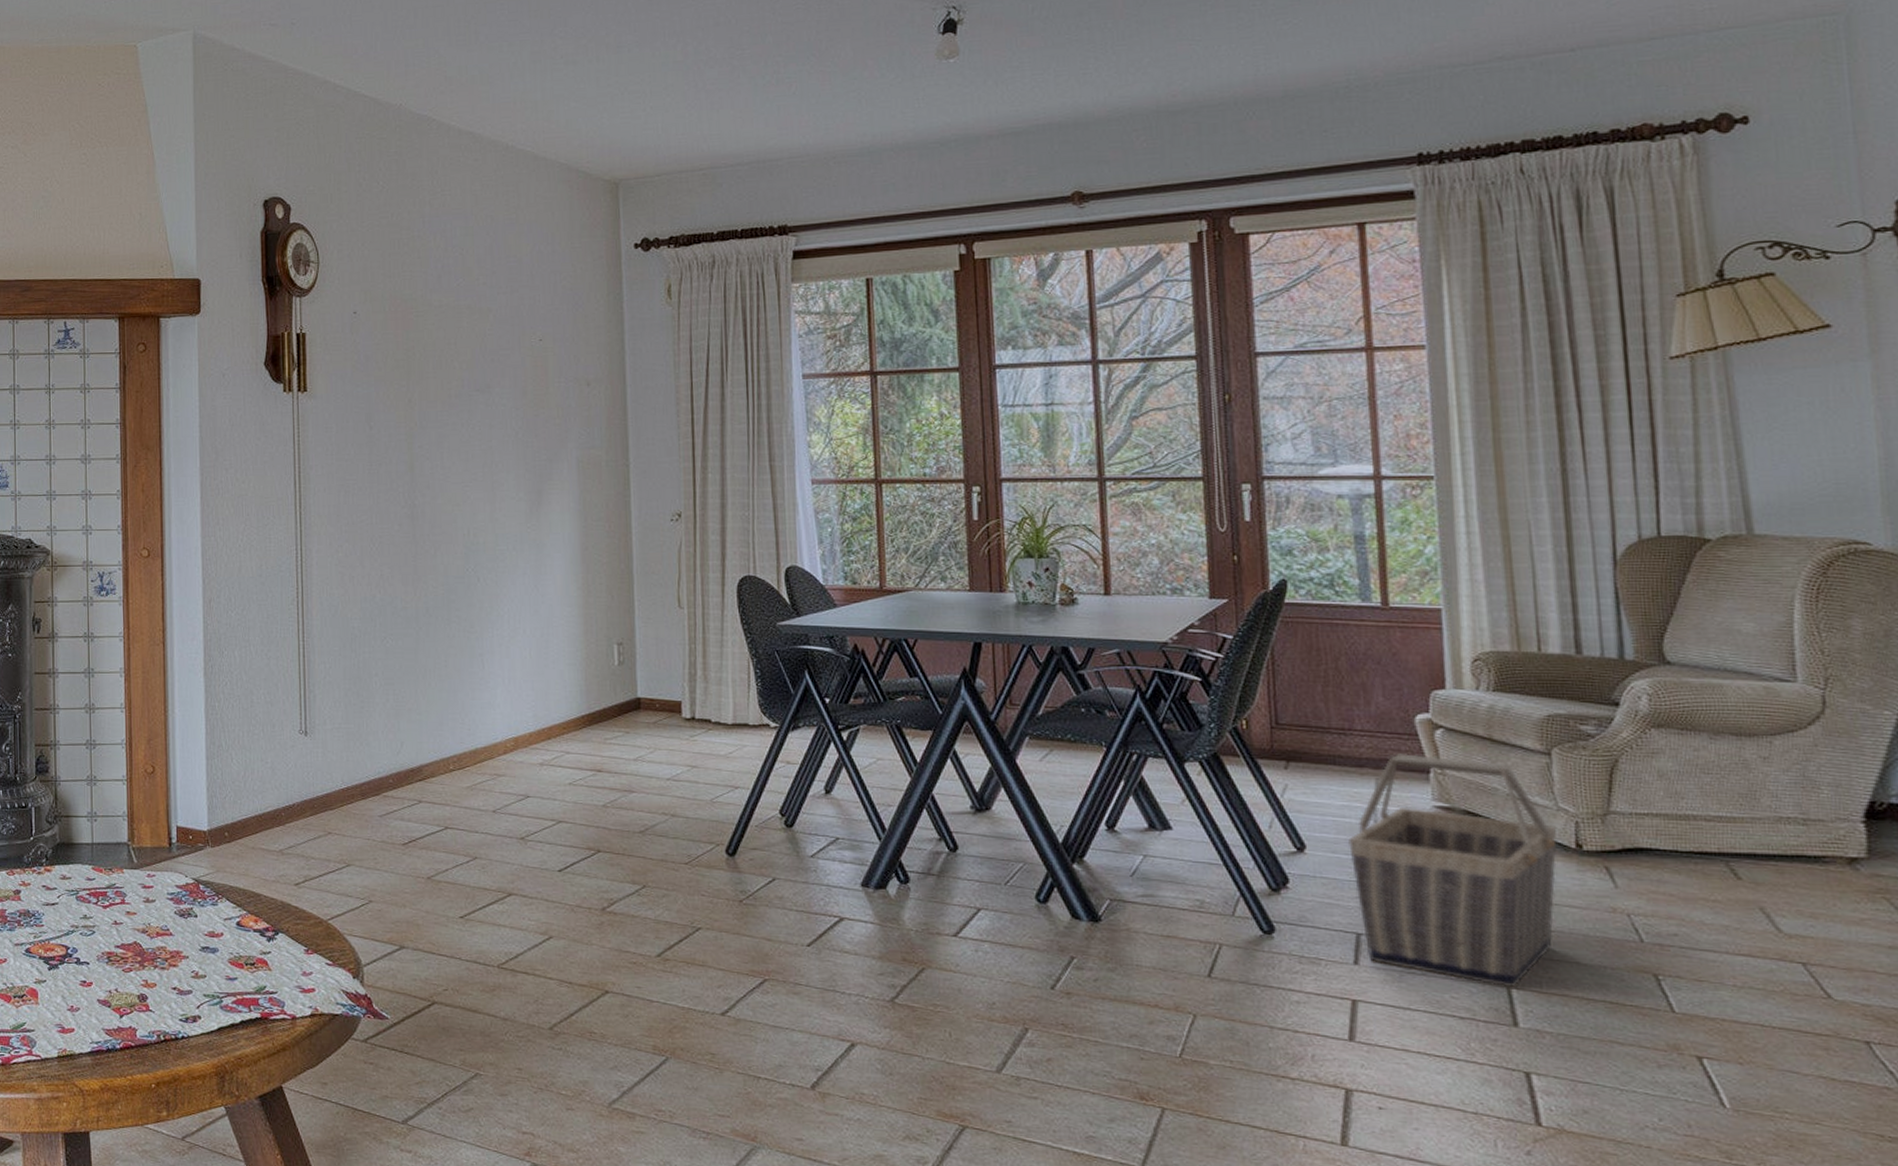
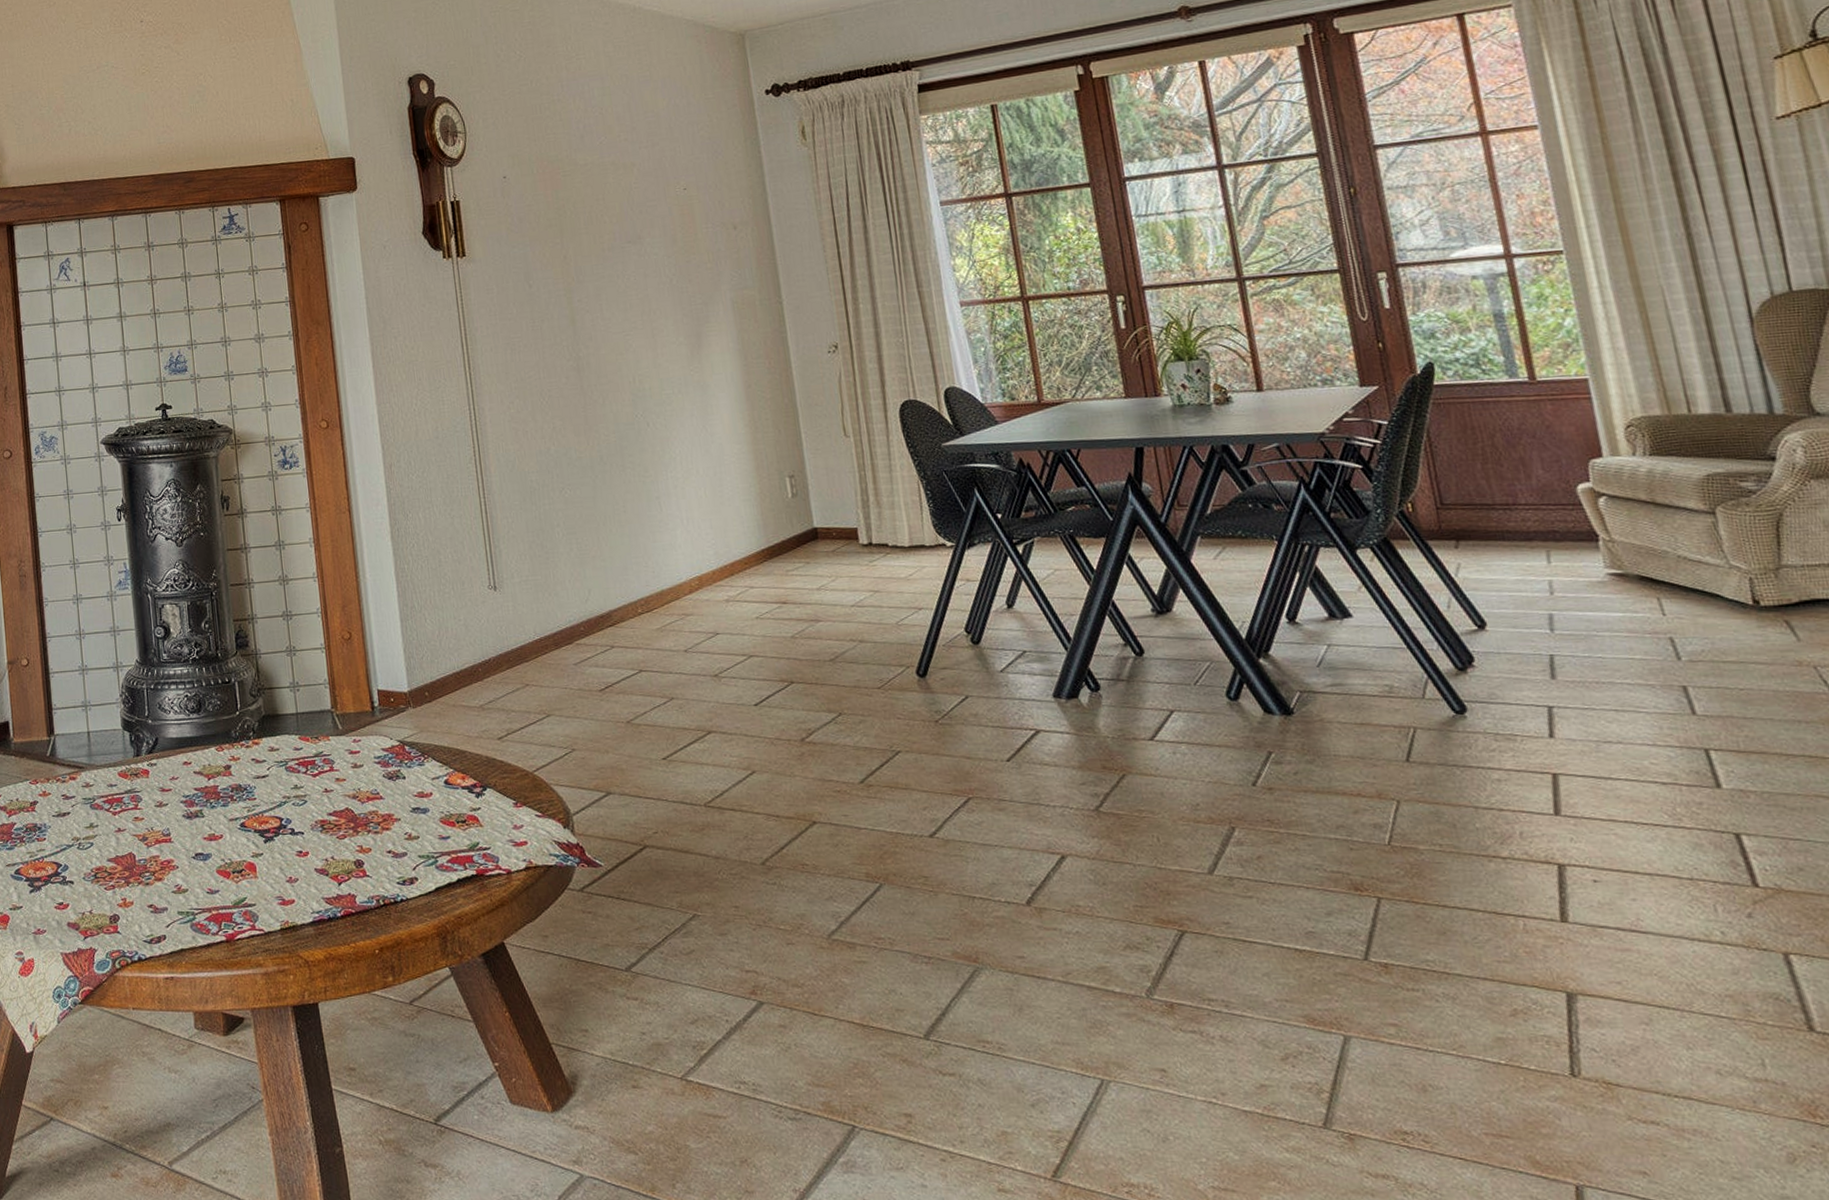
basket: present [1348,754,1557,988] -> none [1527,524,1743,750]

